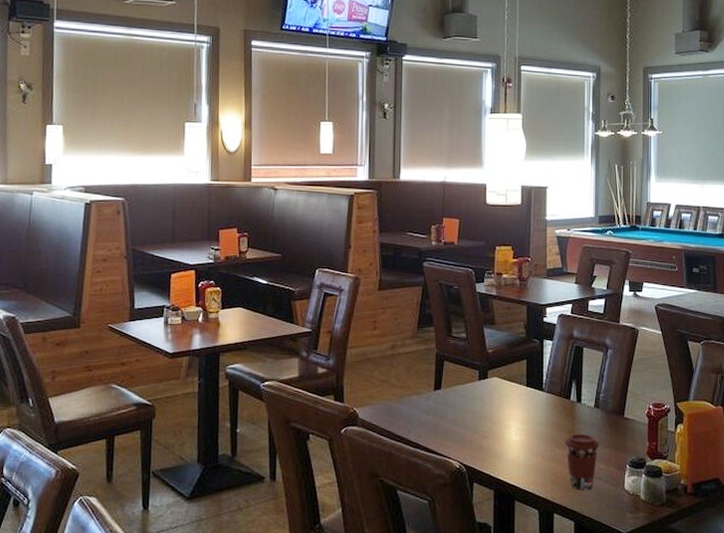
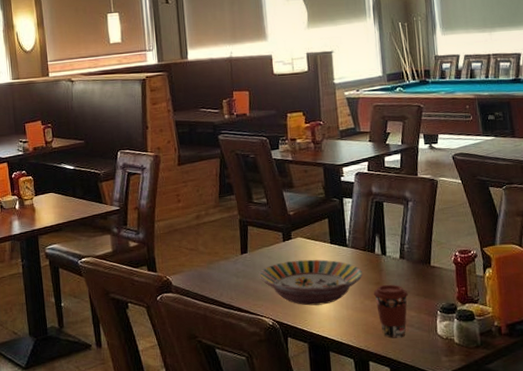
serving bowl: none [450,401,557,450] -> present [258,259,363,306]

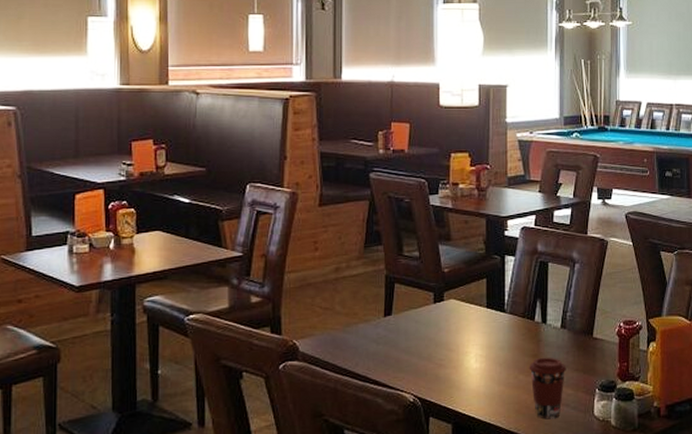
serving bowl: present [258,259,363,306] -> none [402,325,520,380]

